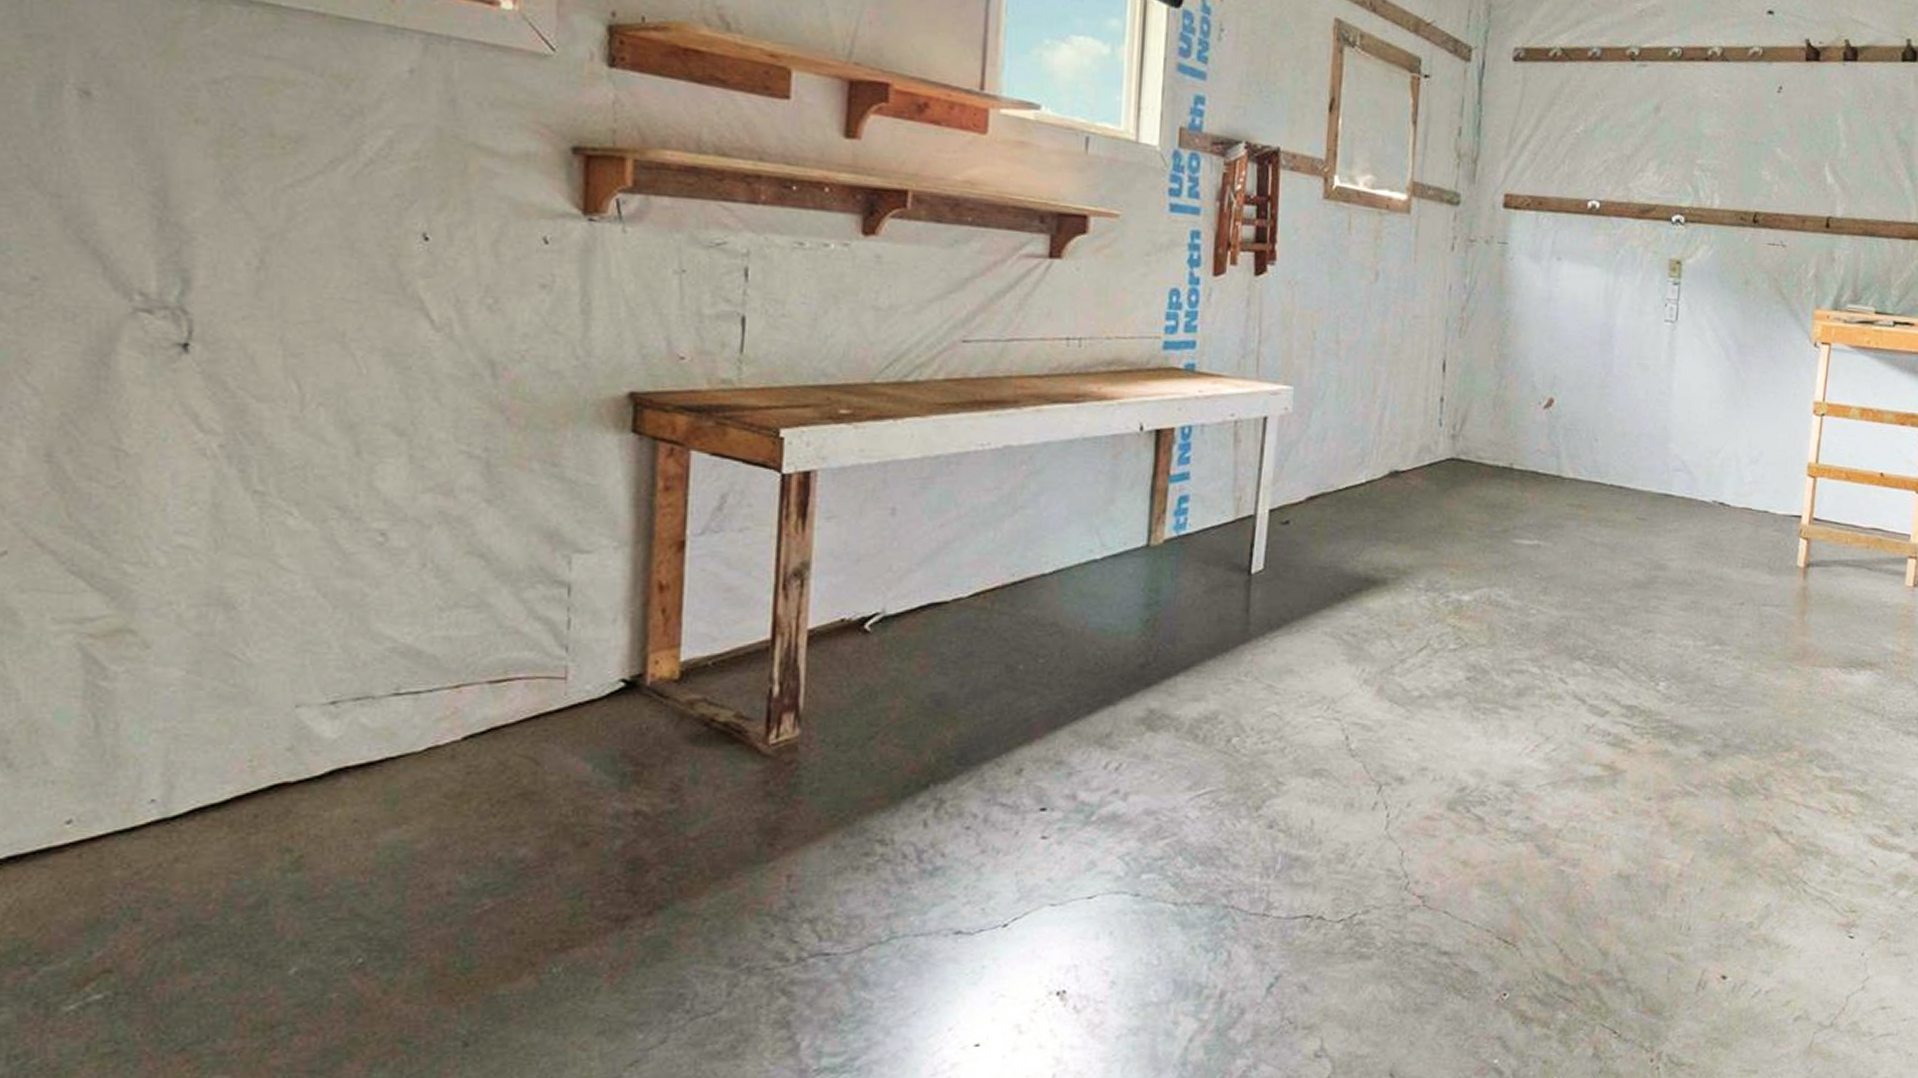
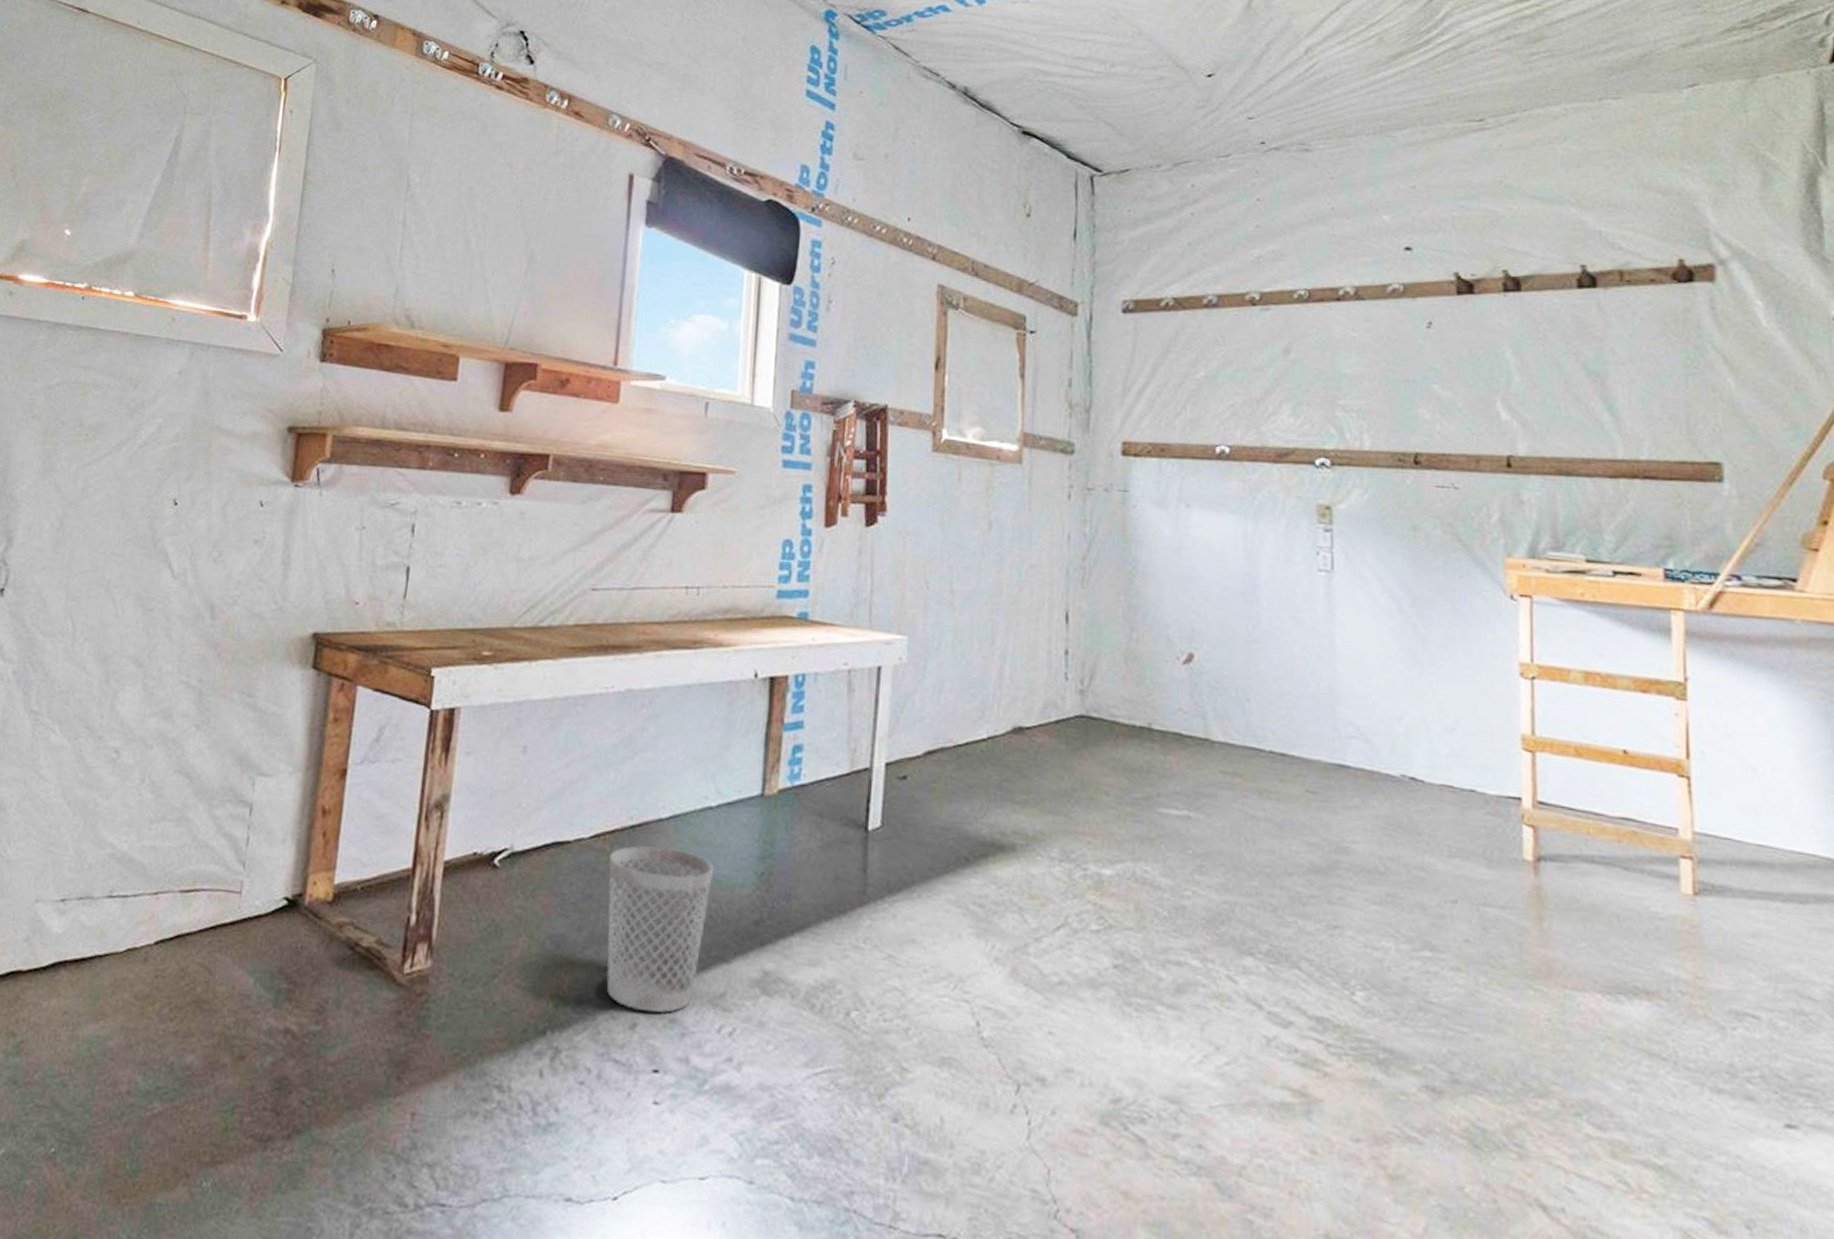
wastebasket: none [989,602,1098,757] -> present [606,846,713,1013]

